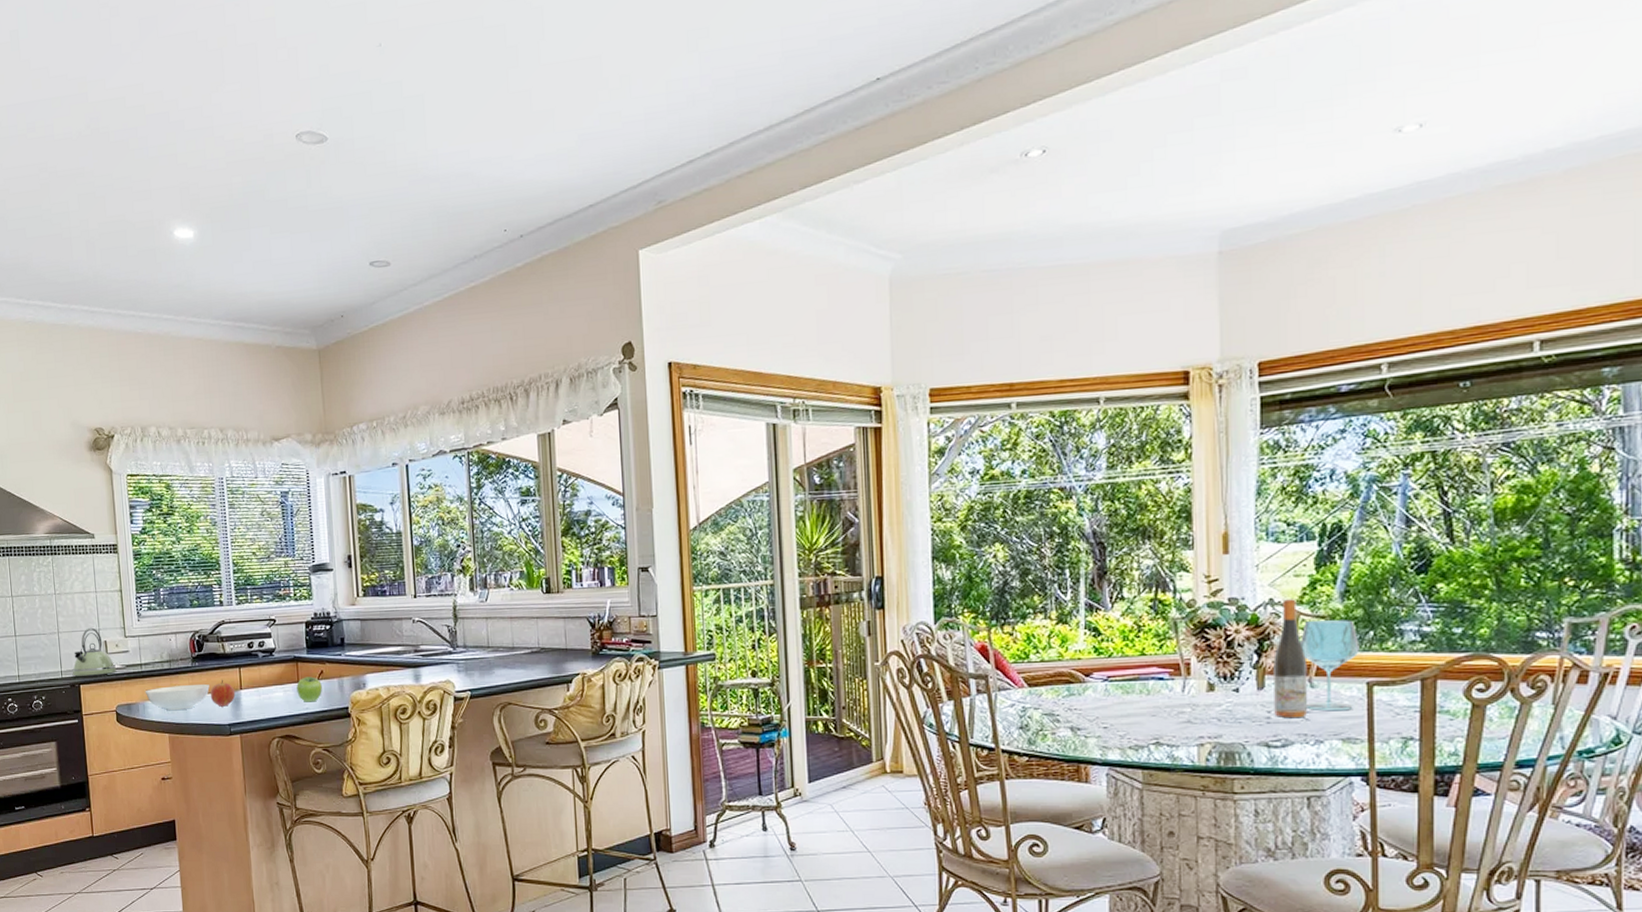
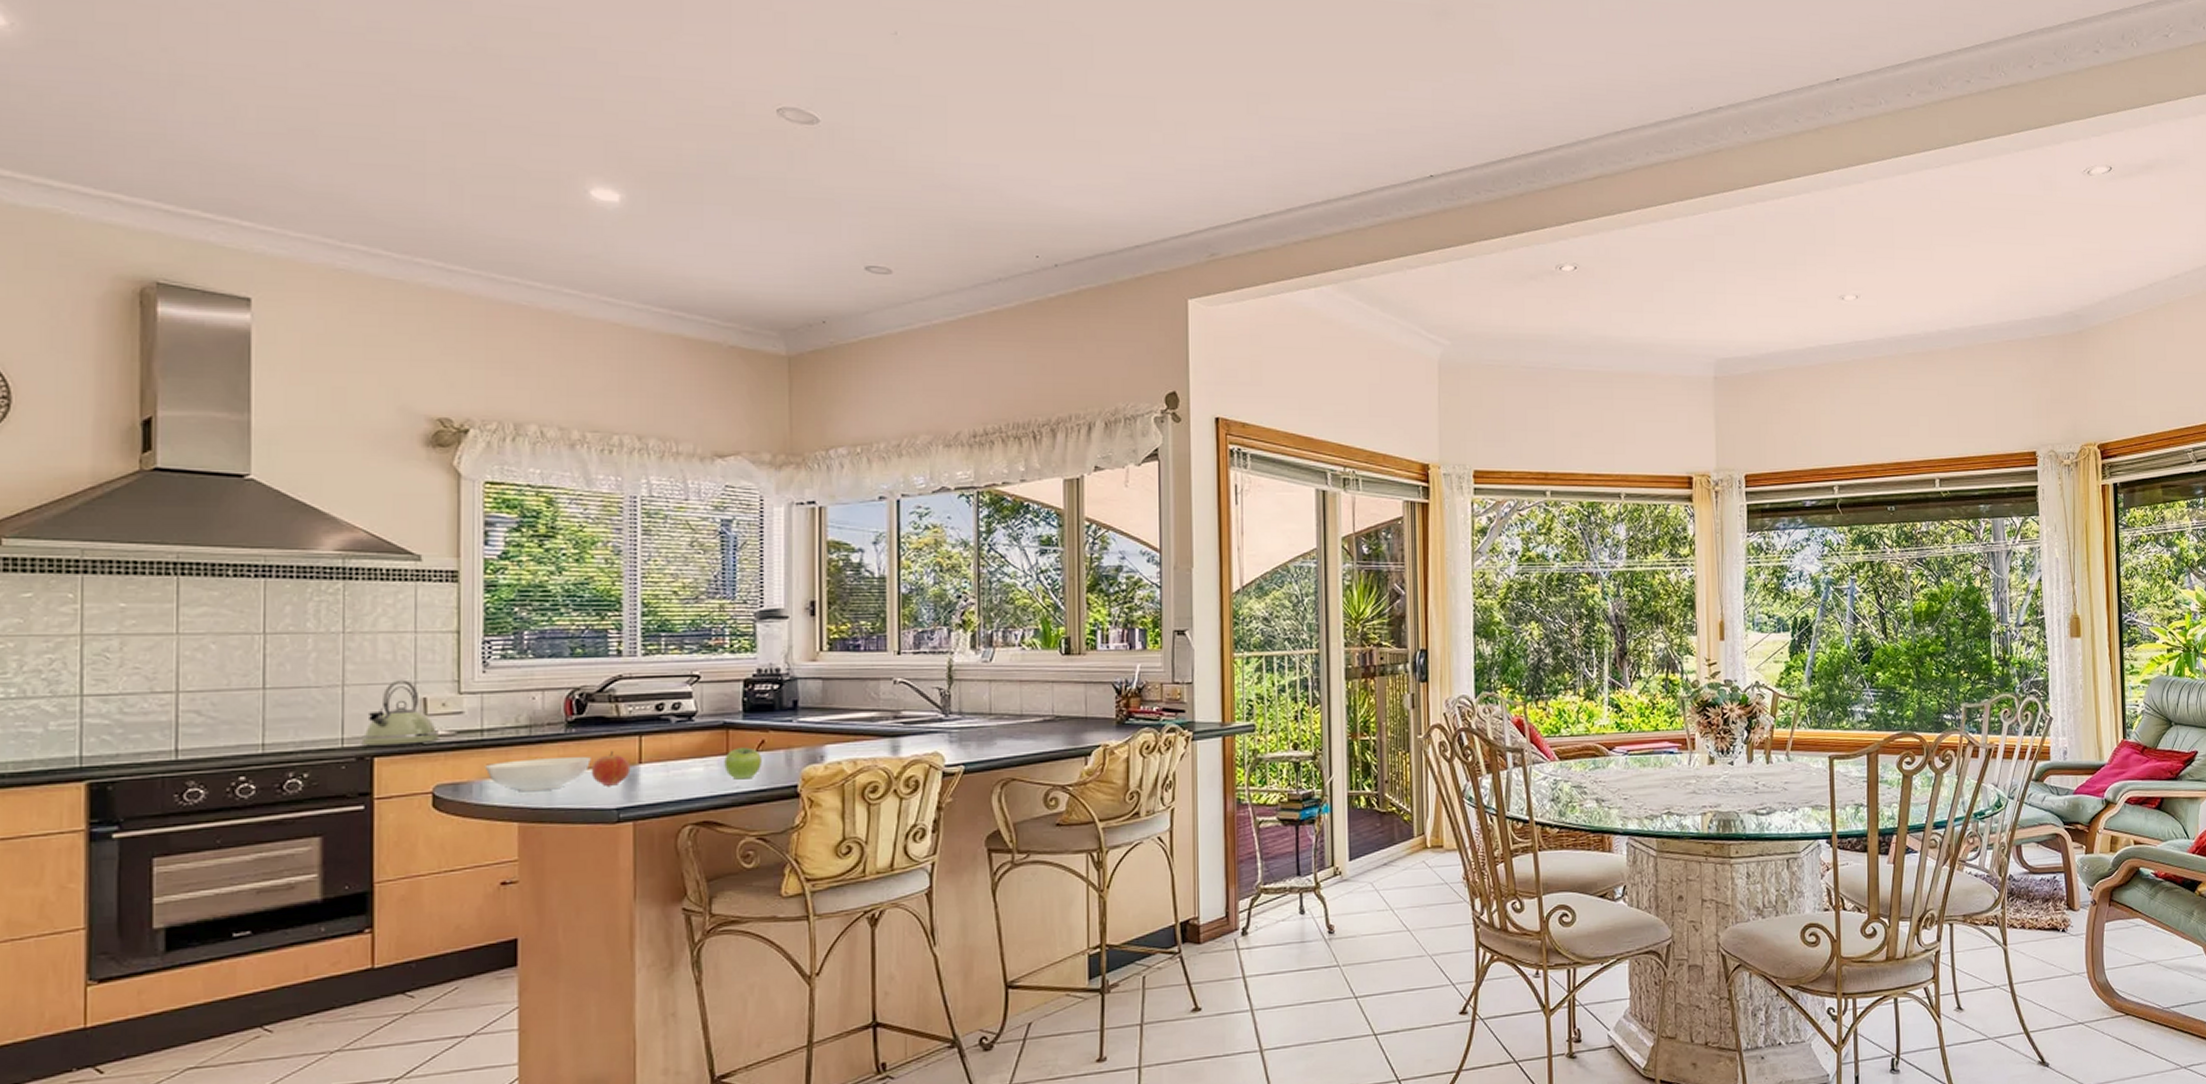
wine bottle: present [1273,599,1308,717] -> none [1759,682,1786,788]
wine glass: present [1300,619,1360,712] -> none [1780,701,1823,782]

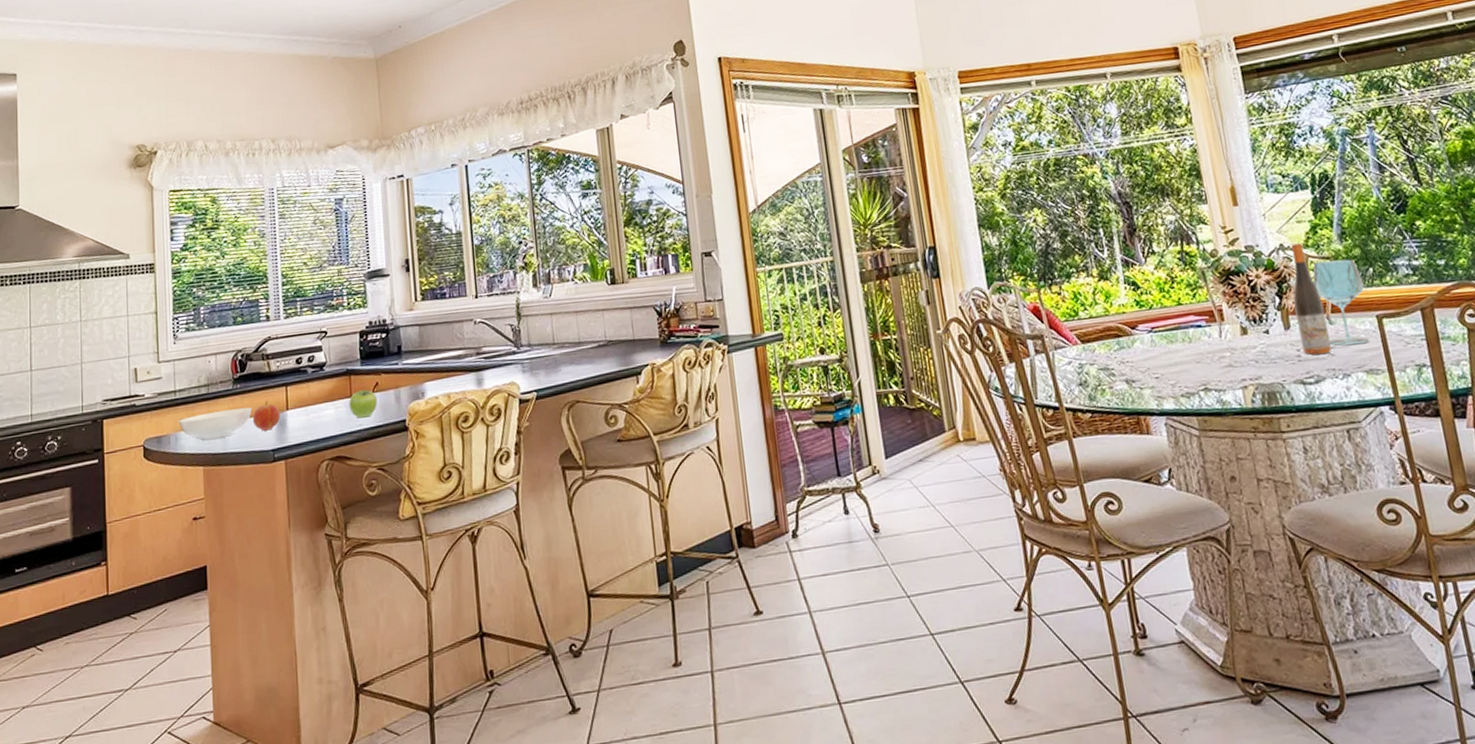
kettle: present [361,679,441,746] -> none [94,355,147,411]
wine bottle: none [1759,682,1786,788] -> present [1291,243,1332,355]
wine glass: none [1780,701,1823,782] -> present [1312,259,1370,346]

